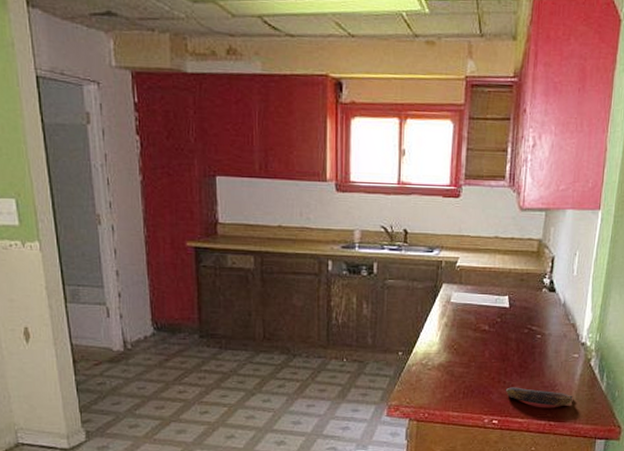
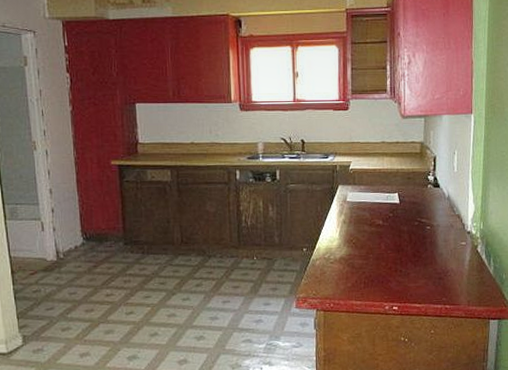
banana: present [505,387,573,406] -> none [402,275,465,291]

